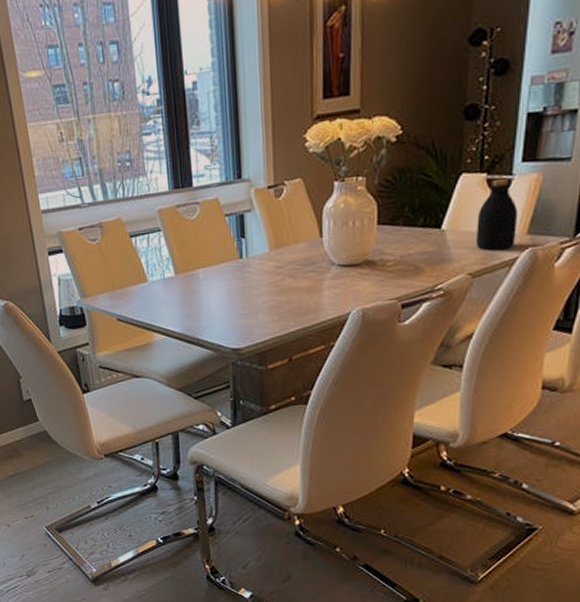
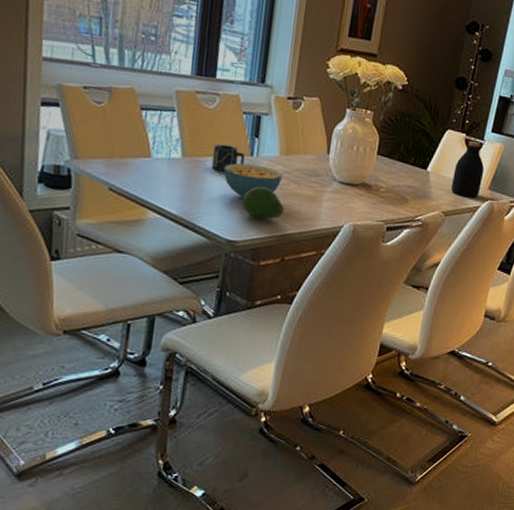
cup: none [203,252,235,281] -> present [212,143,245,172]
cereal bowl: none [216,266,277,304] -> present [223,163,283,198]
fruit: none [240,287,283,323] -> present [242,186,284,220]

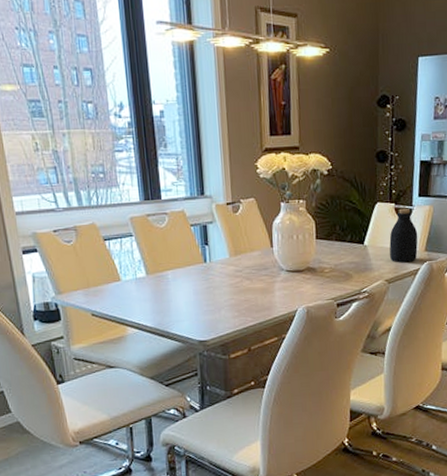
cup: present [212,143,245,172] -> none [172,256,200,282]
cereal bowl: present [223,163,283,198] -> none [184,269,236,301]
fruit: present [242,186,284,220] -> none [205,287,242,318]

